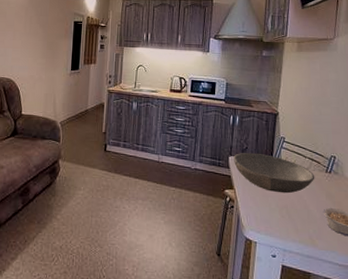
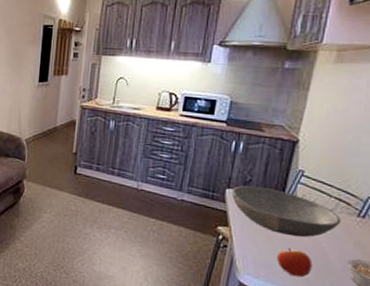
apple: none [272,203,299,228] -> present [277,247,313,278]

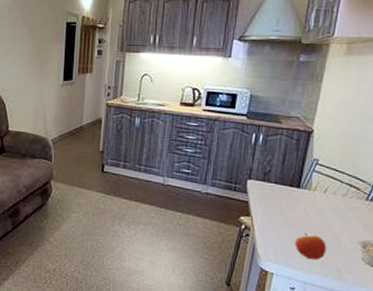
bowl: present [231,185,342,238] -> none [252,175,352,223]

